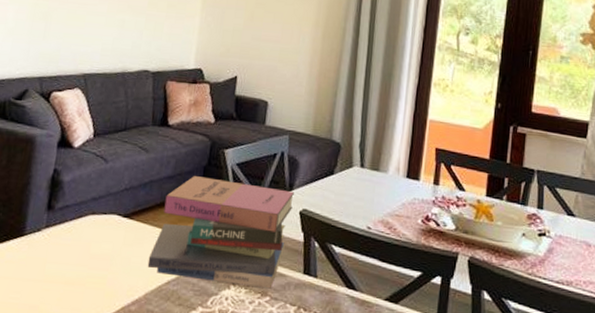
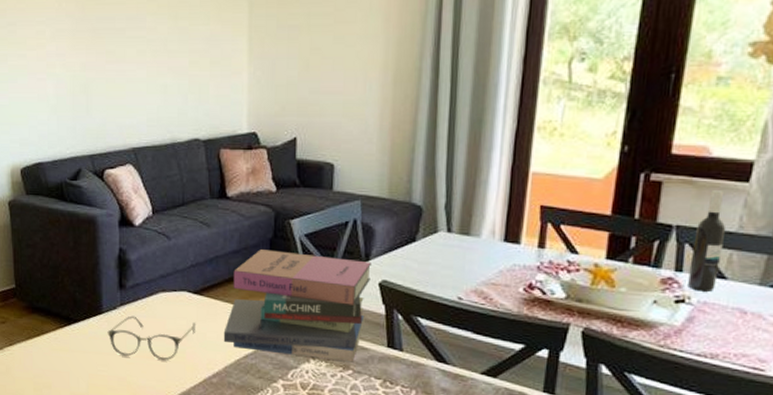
eyeglasses: none [26,238,122,287] -> present [107,315,196,360]
wine bottle: none [546,142,573,227] -> present [686,189,727,292]

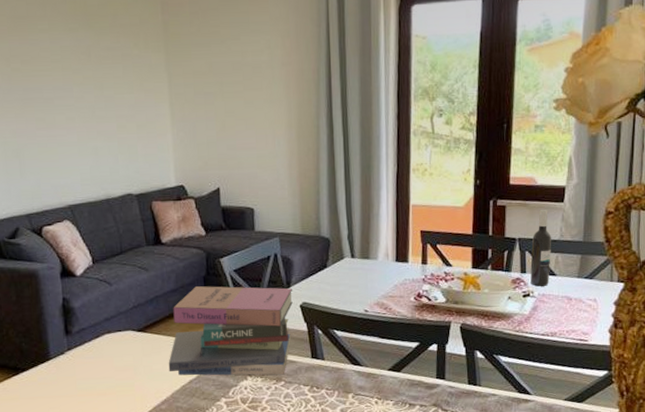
eyeglasses: present [107,315,196,360] -> none [57,358,143,397]

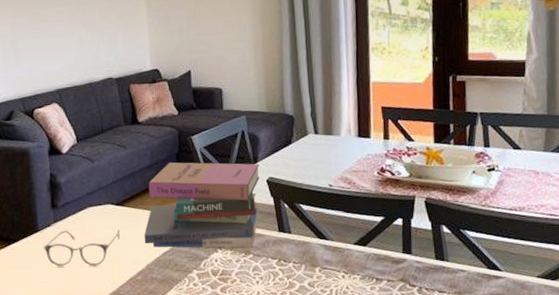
eyeglasses: none [57,358,143,397] -> present [43,230,121,267]
wine bottle: present [529,209,552,286] -> none [493,83,515,160]

